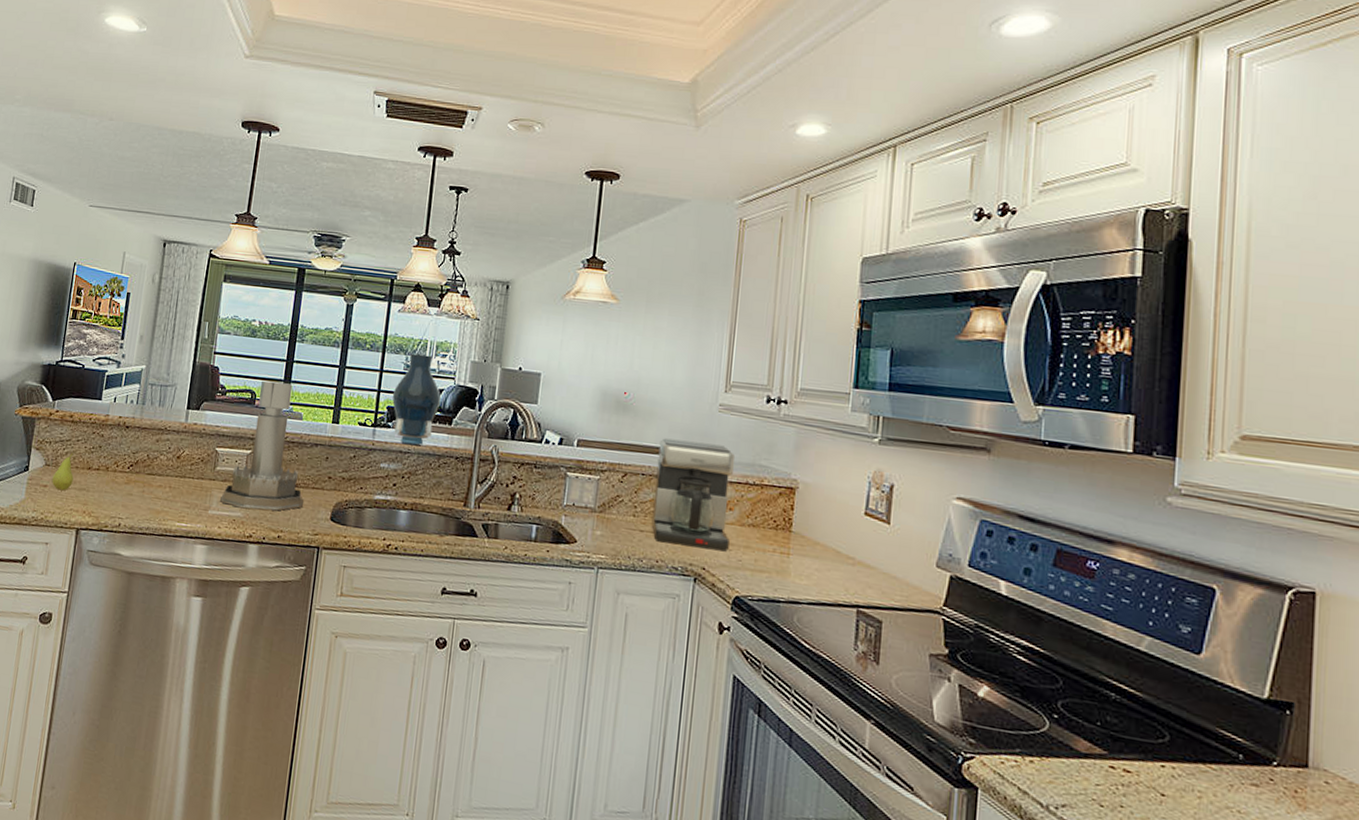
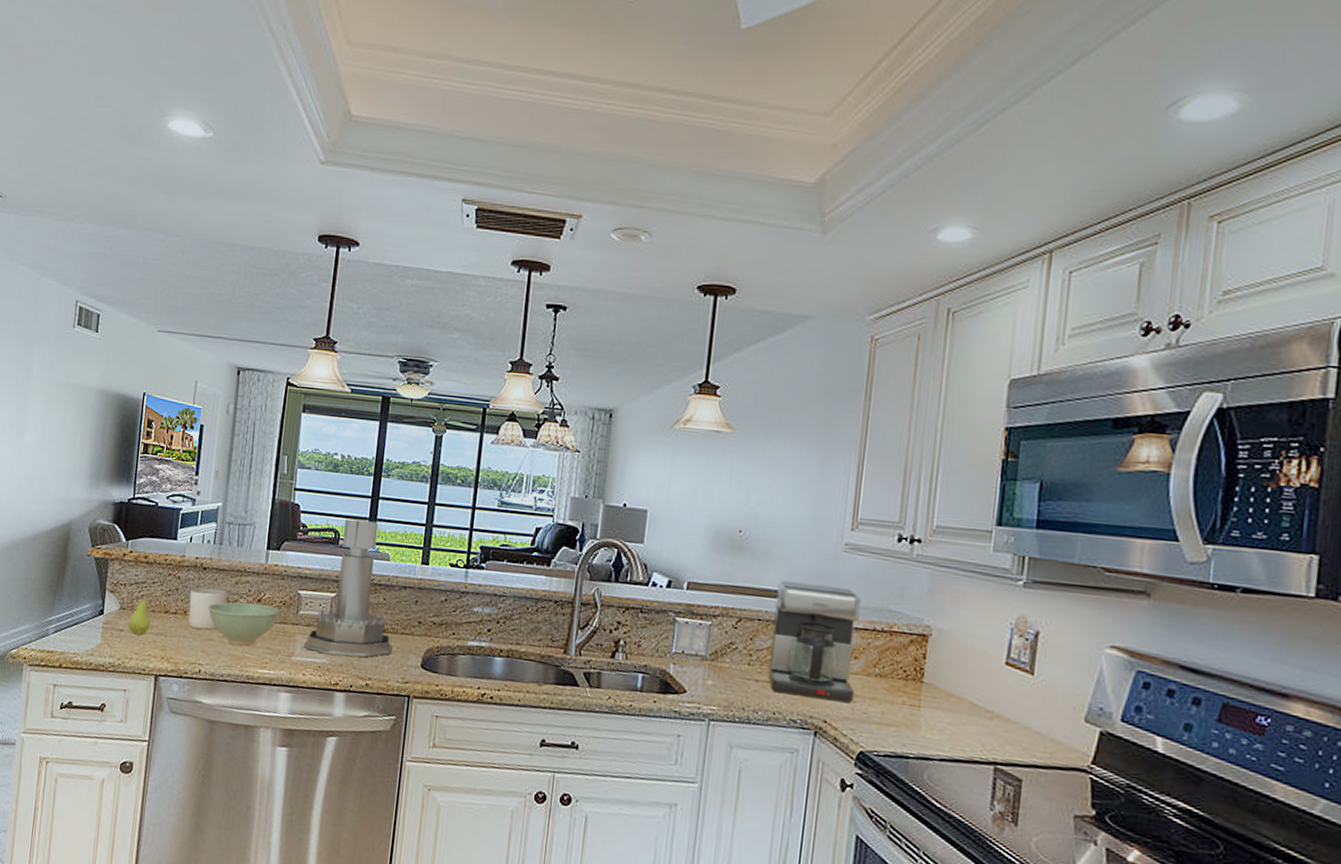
mug: none [110,445,149,485] -> present [188,587,228,630]
bowl: none [130,458,199,500] -> present [208,602,281,646]
vase: present [392,353,442,445] -> none [486,489,539,588]

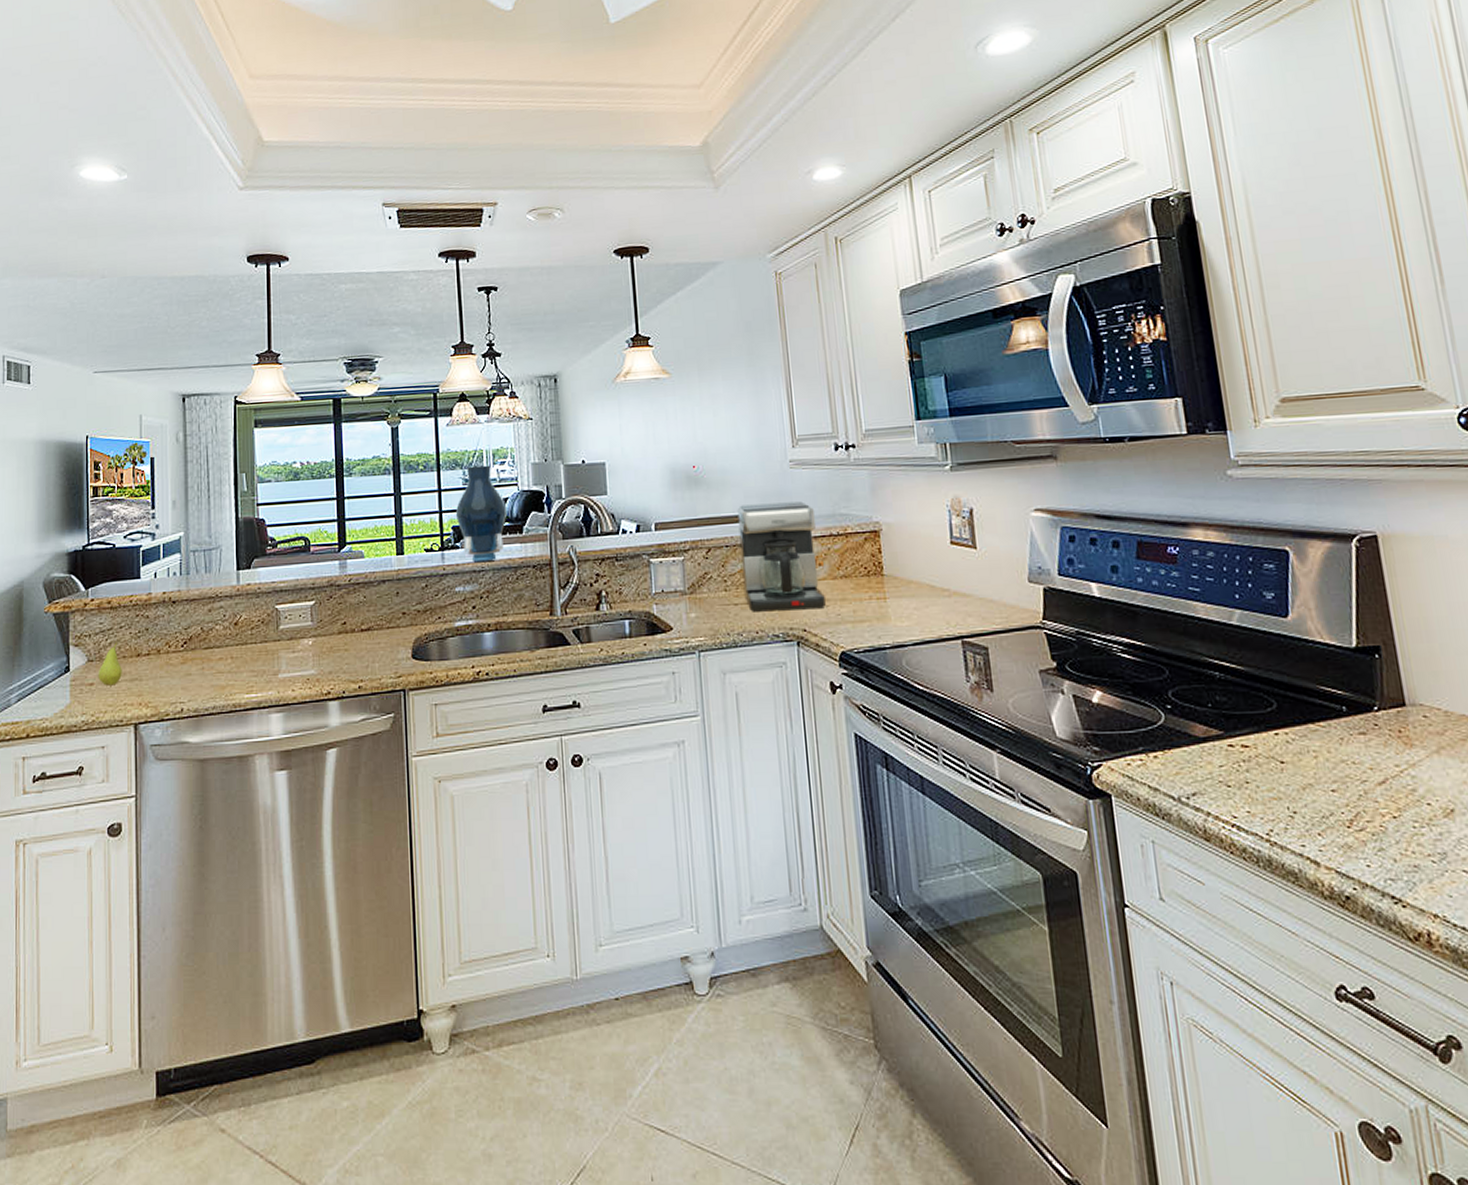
mug: present [188,587,228,630] -> none [160,620,202,666]
bowl: present [208,602,281,646] -> none [183,626,260,675]
paper towel holder: present [303,518,392,658] -> none [288,522,380,665]
vase: none [486,489,539,588] -> present [456,465,508,563]

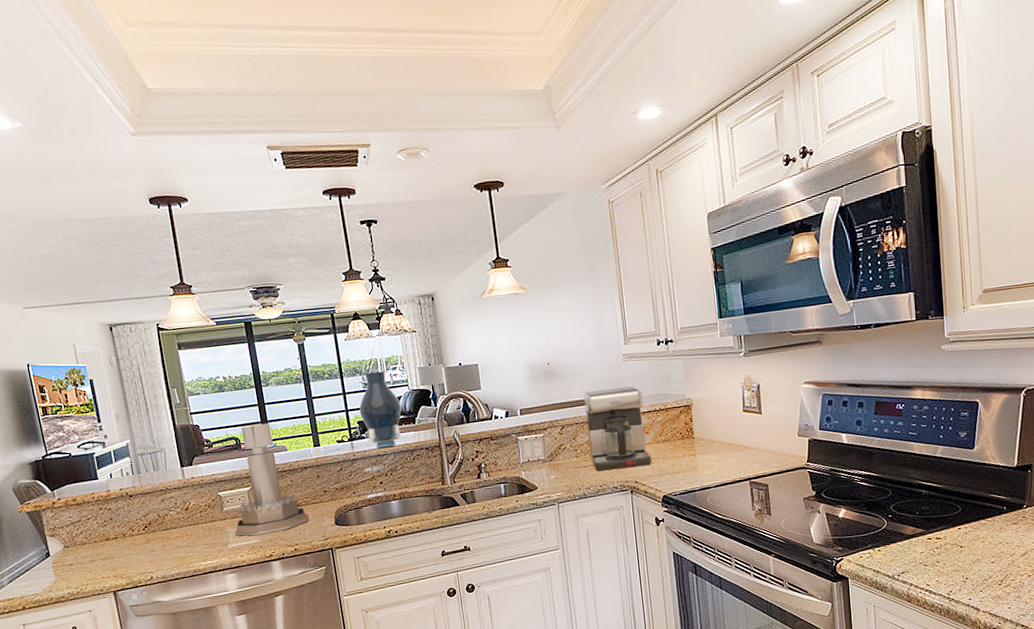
fruit: present [98,640,122,686] -> none [75,529,96,565]
paper towel holder: none [288,522,380,665] -> present [234,423,309,536]

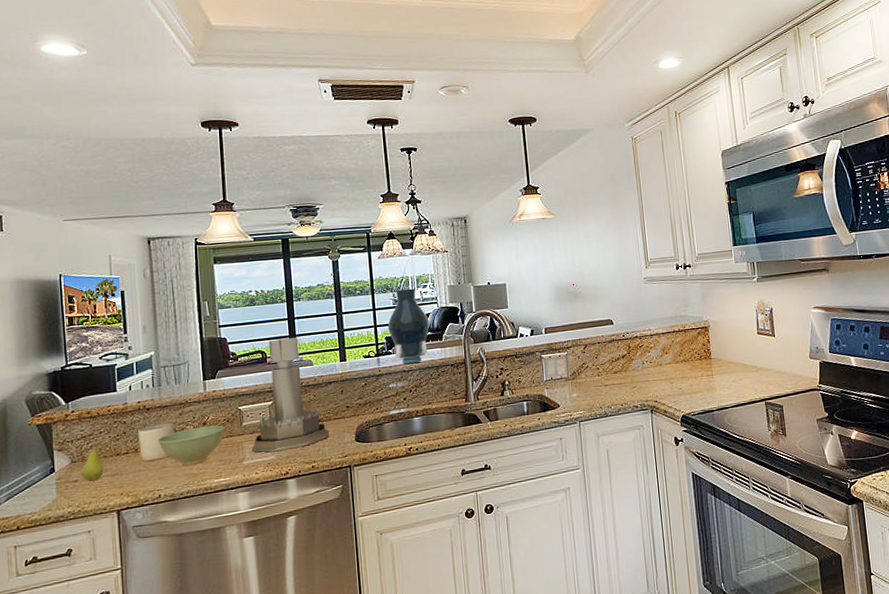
fruit: none [75,529,96,565] -> present [82,444,104,482]
mug: none [123,508,159,546] -> present [137,422,175,461]
bowl: none [144,510,208,550] -> present [158,425,226,466]
coffee maker: present [583,386,652,471] -> none [606,308,671,390]

